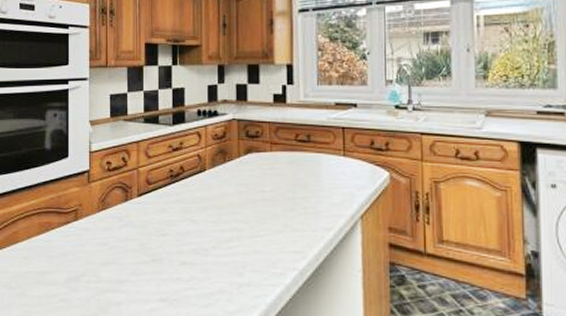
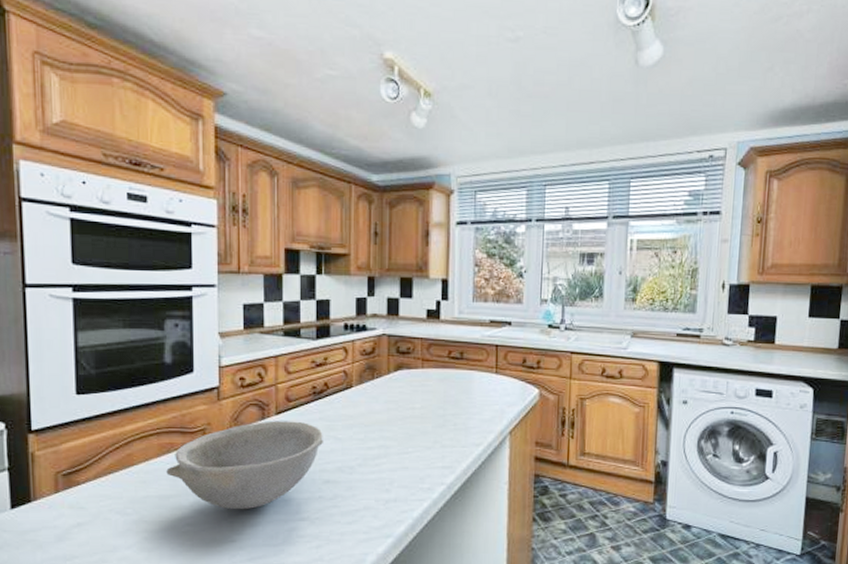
bowl: none [45,202,180,289] -> present [166,420,323,510]

